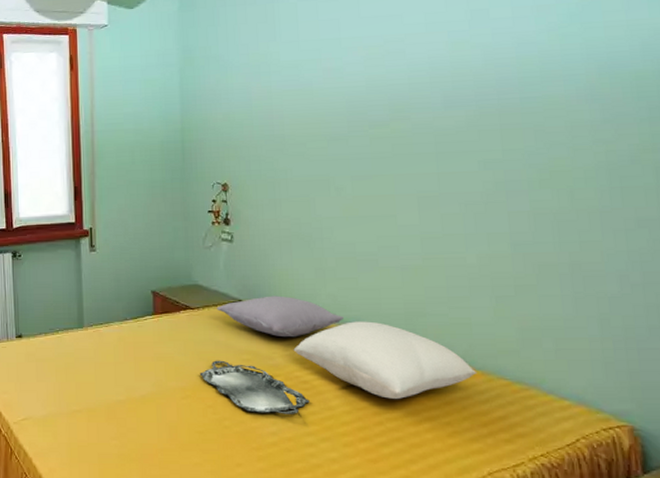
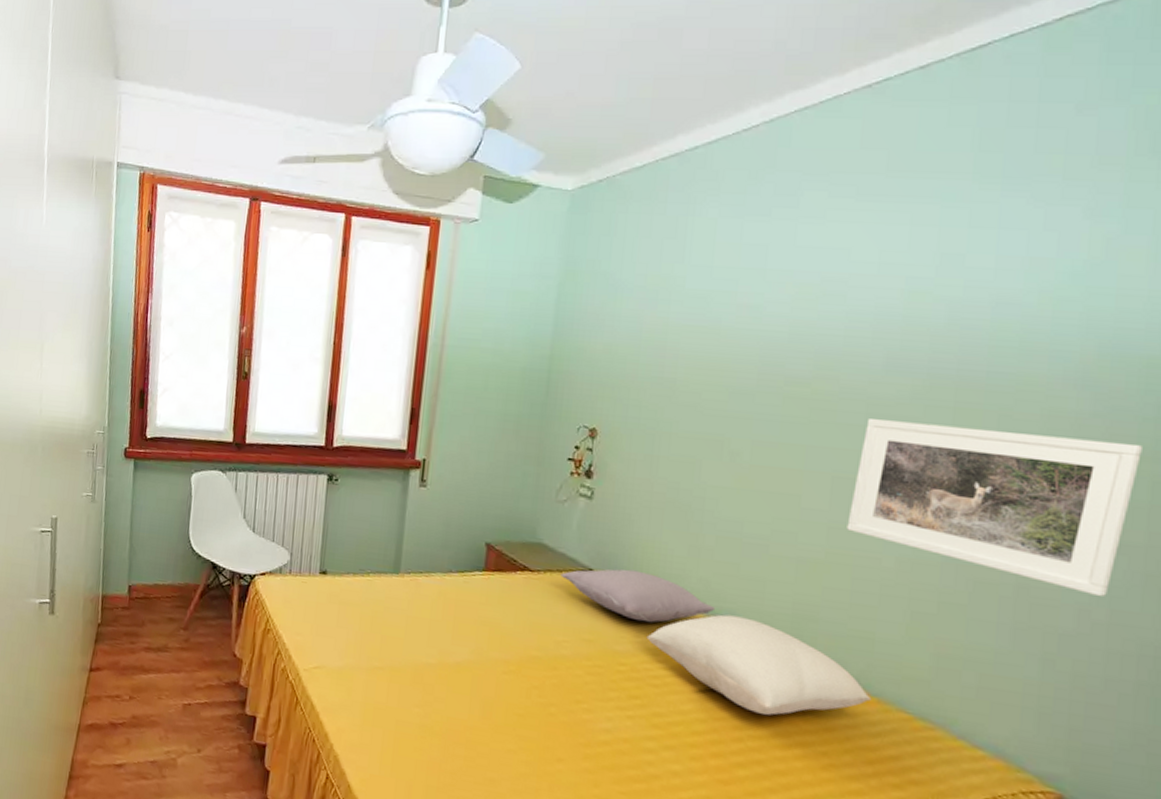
serving tray: present [199,360,310,414] -> none [528,634,657,713]
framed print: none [435,140,644,264] -> present [846,419,1142,597]

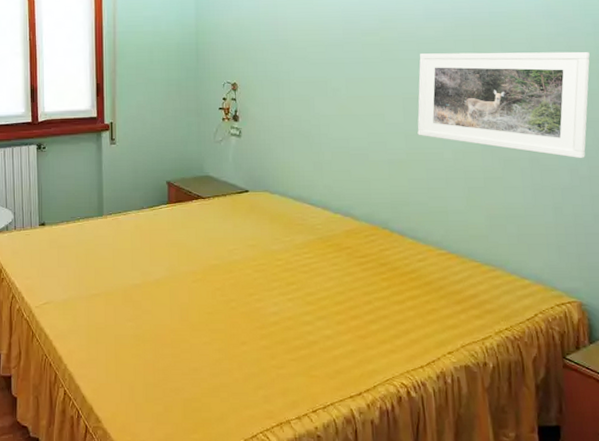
pillow: present [560,569,714,623] -> none [225,186,338,225]
pillow: present [646,614,872,716] -> none [293,210,453,280]

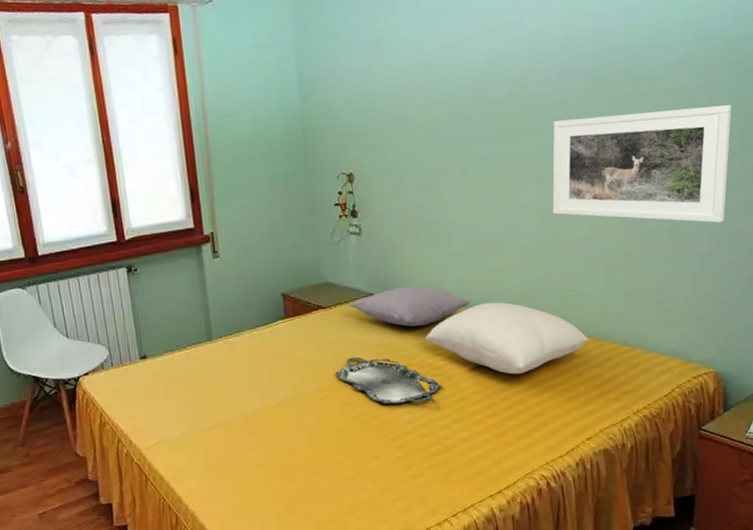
serving tray: none [209,246,308,295] -> present [335,356,442,404]
pillow: none [225,186,338,225] -> present [348,285,471,327]
pillow: none [293,210,453,280] -> present [425,301,591,375]

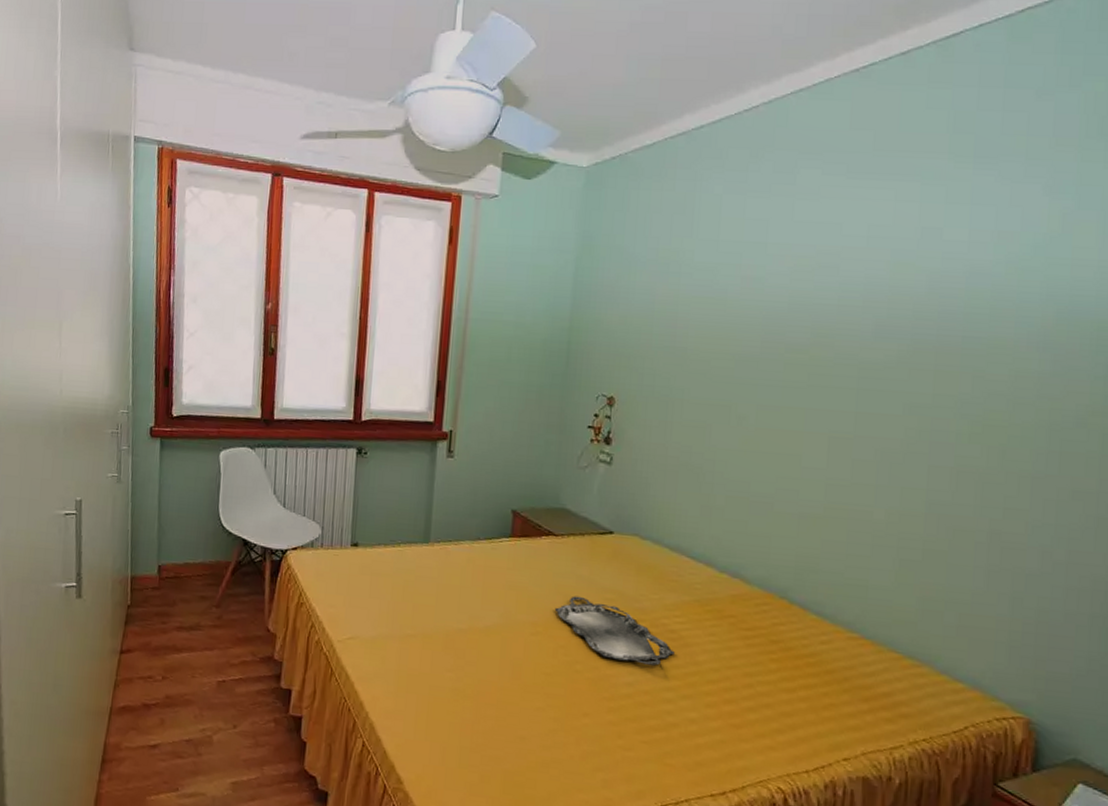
pillow: present [348,285,471,327] -> none [583,530,725,581]
pillow: present [425,301,591,375] -> none [664,569,867,662]
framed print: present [552,105,732,223] -> none [842,382,1094,540]

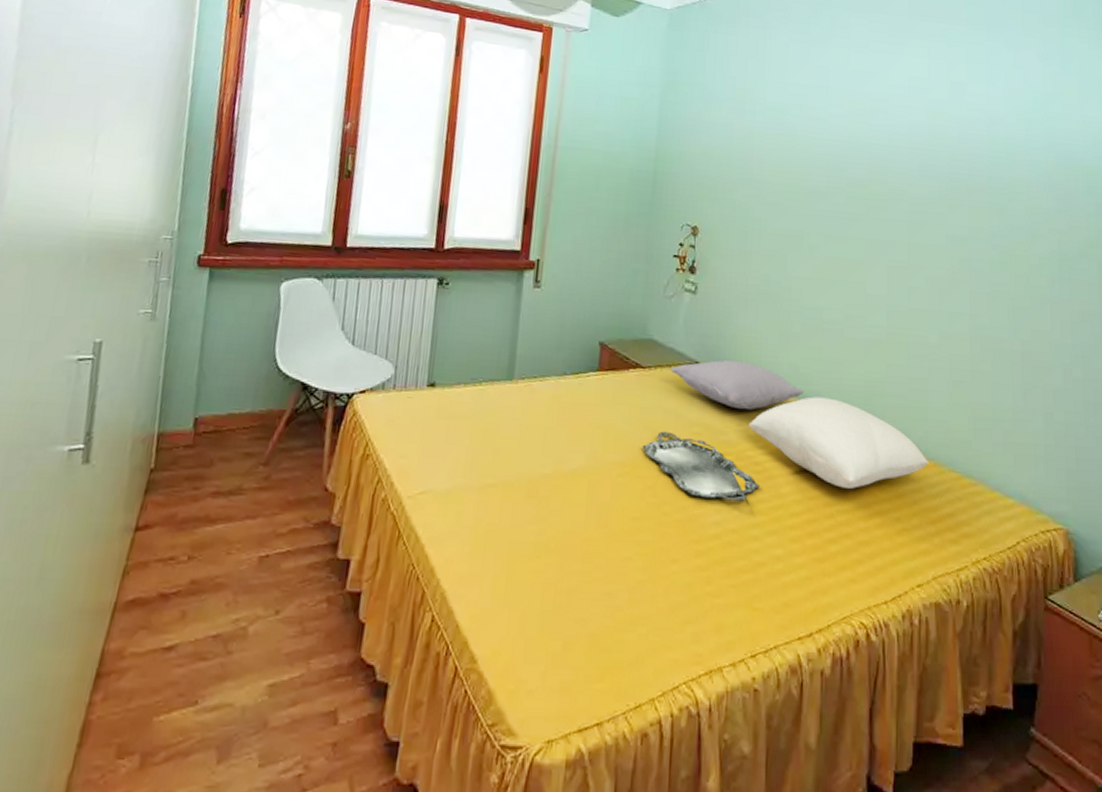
pillow: none [583,530,725,581] -> present [670,359,803,411]
pillow: none [664,569,867,662] -> present [748,396,930,489]

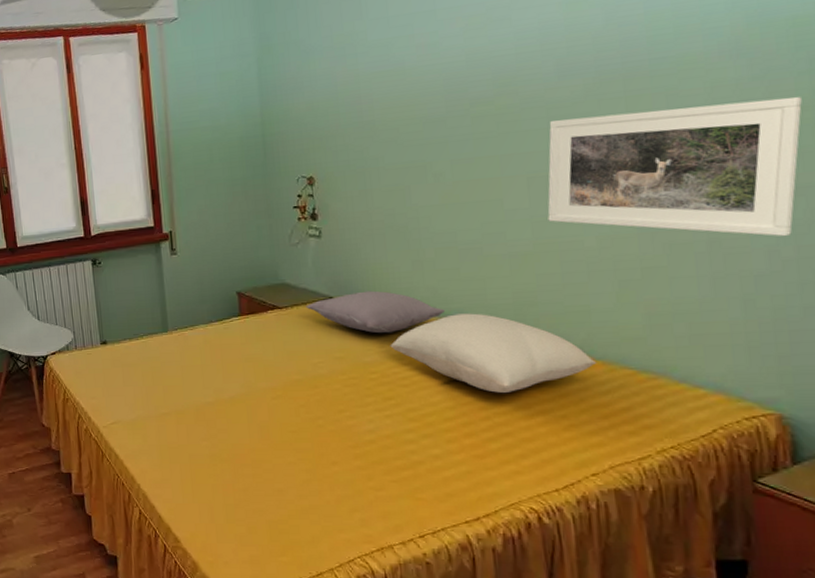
serving tray: present [642,431,760,501] -> none [290,359,409,412]
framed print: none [901,215,1090,358] -> present [547,97,802,237]

